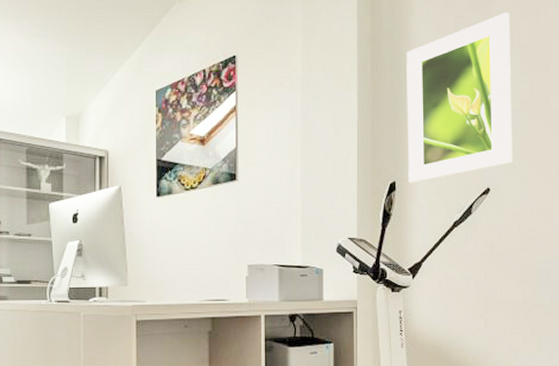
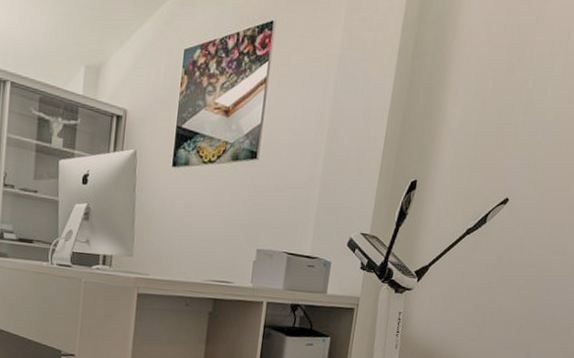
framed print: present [406,12,513,183] -> none [430,11,563,184]

